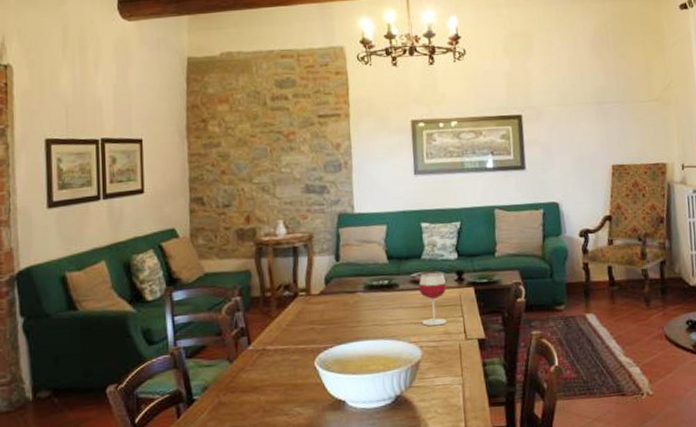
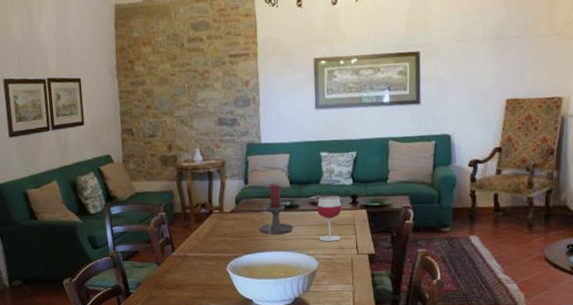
candle holder: none [352,260,393,320] -> present [258,184,294,235]

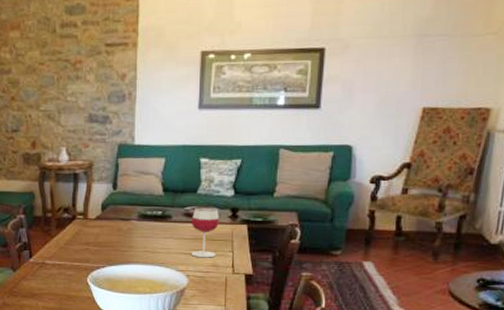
candle holder: present [258,184,294,235] -> none [125,191,164,246]

